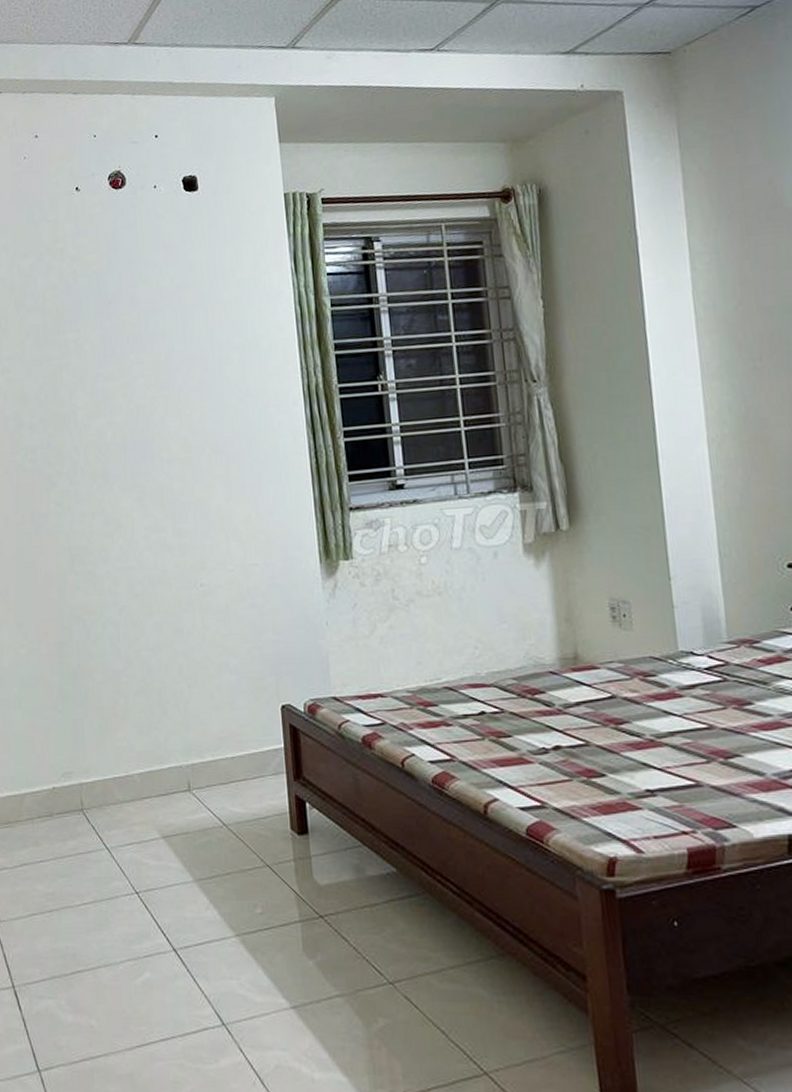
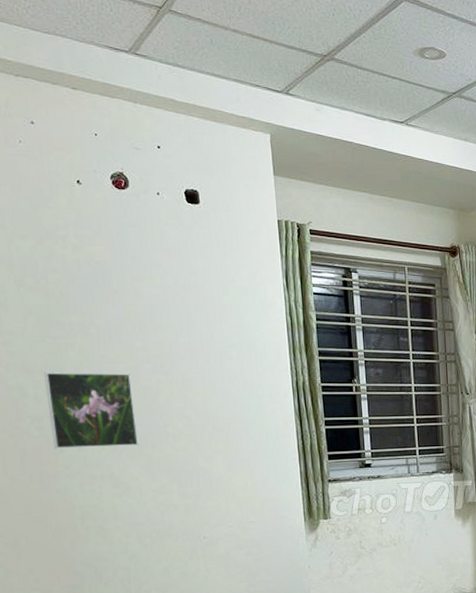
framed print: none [39,392,132,483] -> present [44,372,139,449]

